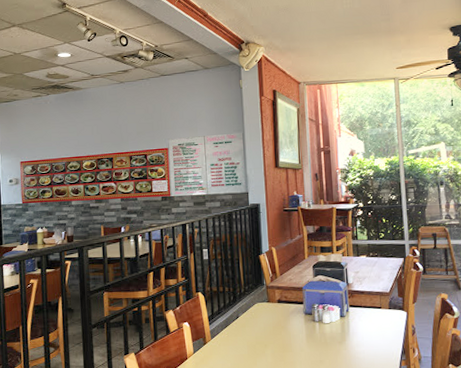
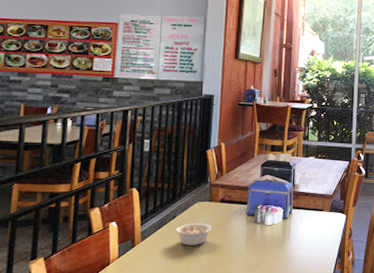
legume: none [240,322,279,343] -> present [176,223,219,246]

